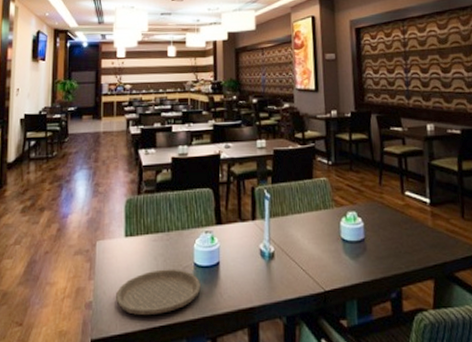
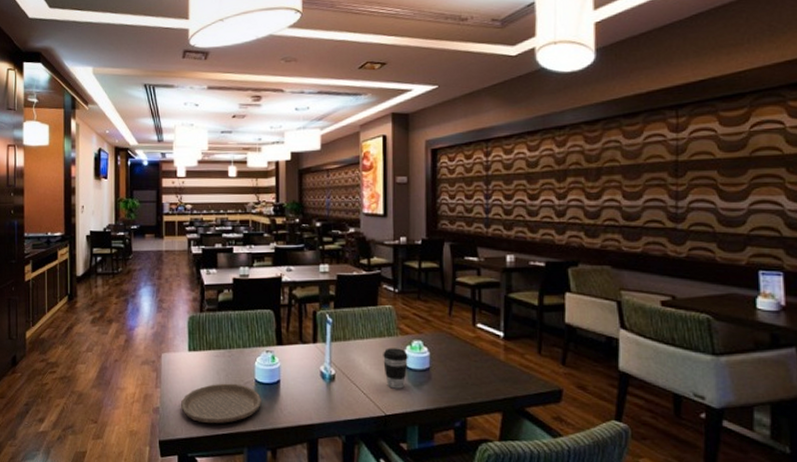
coffee cup: none [320,220,344,263] -> present [383,348,408,389]

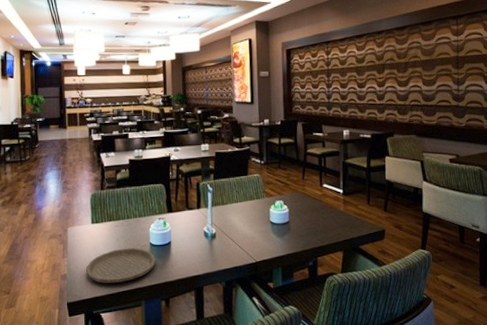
coffee cup: present [383,348,408,389] -> none [253,207,273,240]

